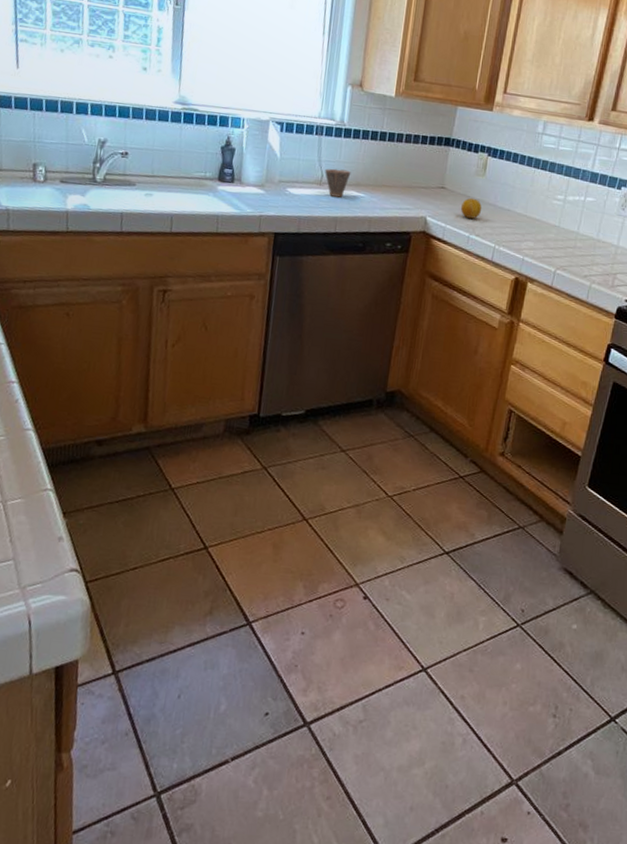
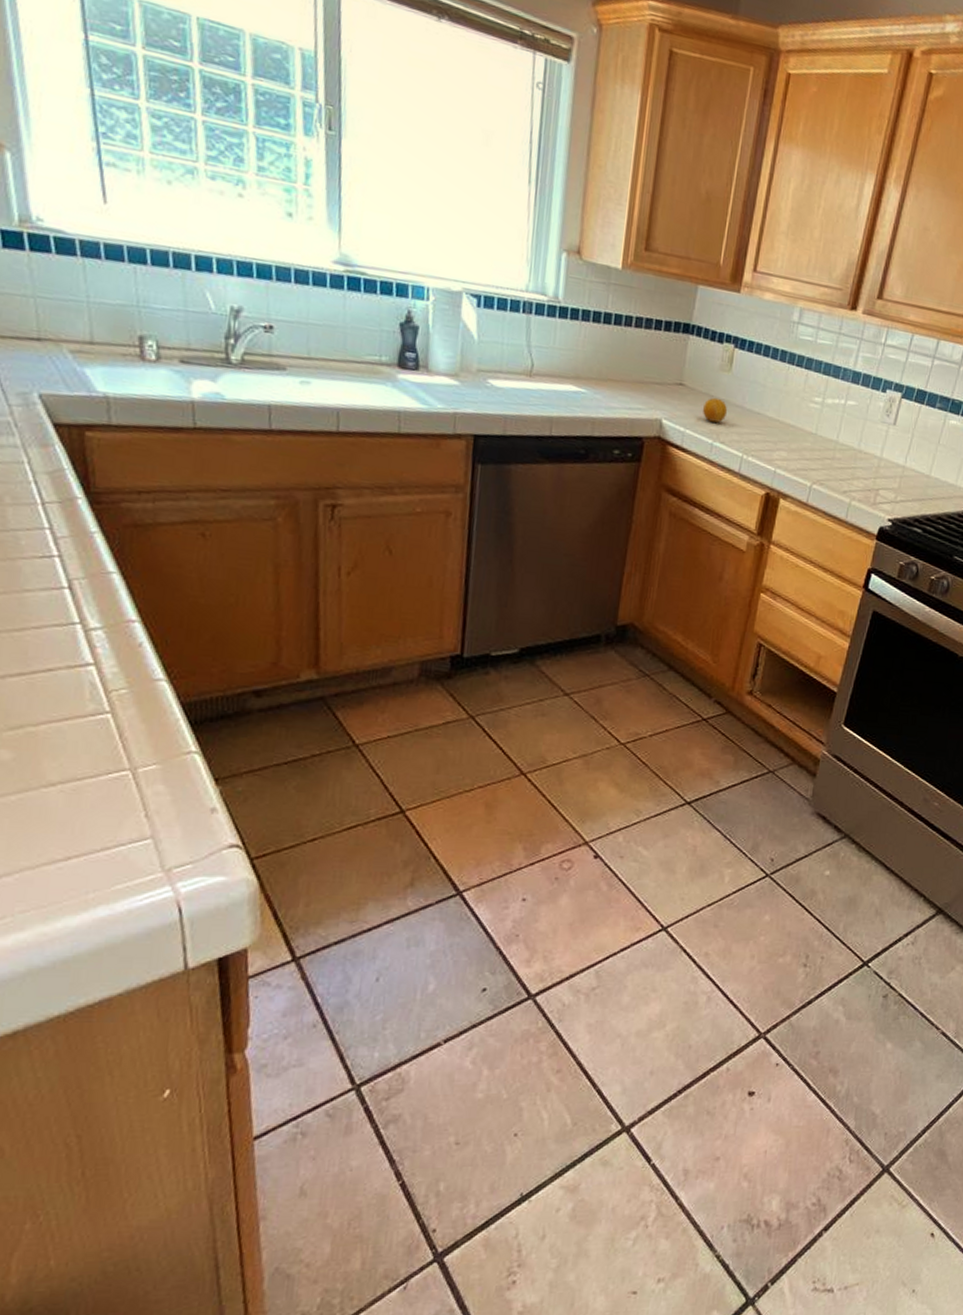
cup: present [325,168,351,198] -> none [536,356,569,393]

